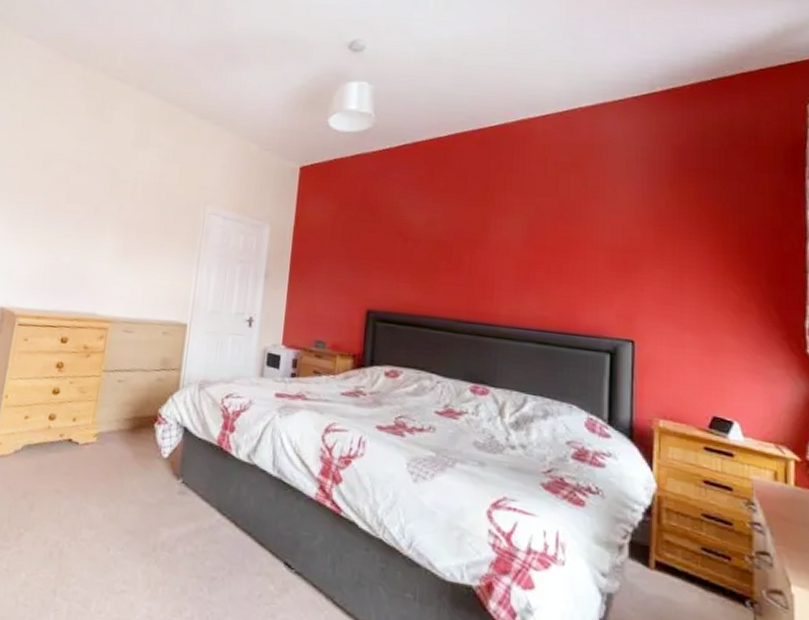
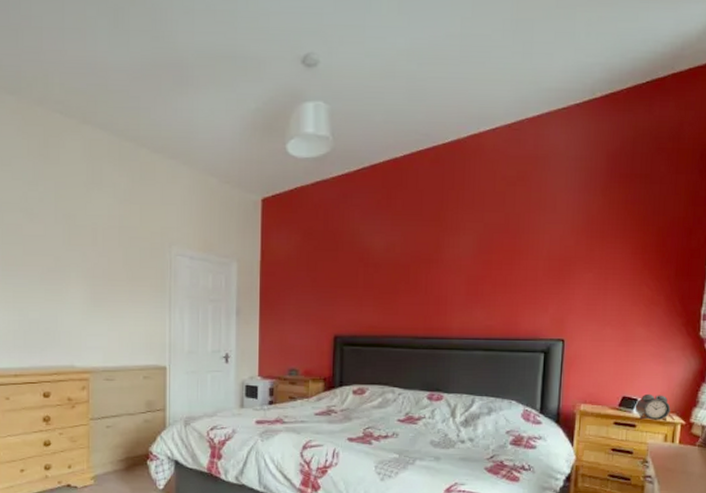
alarm clock: none [730,416,779,455] -> present [635,393,671,421]

